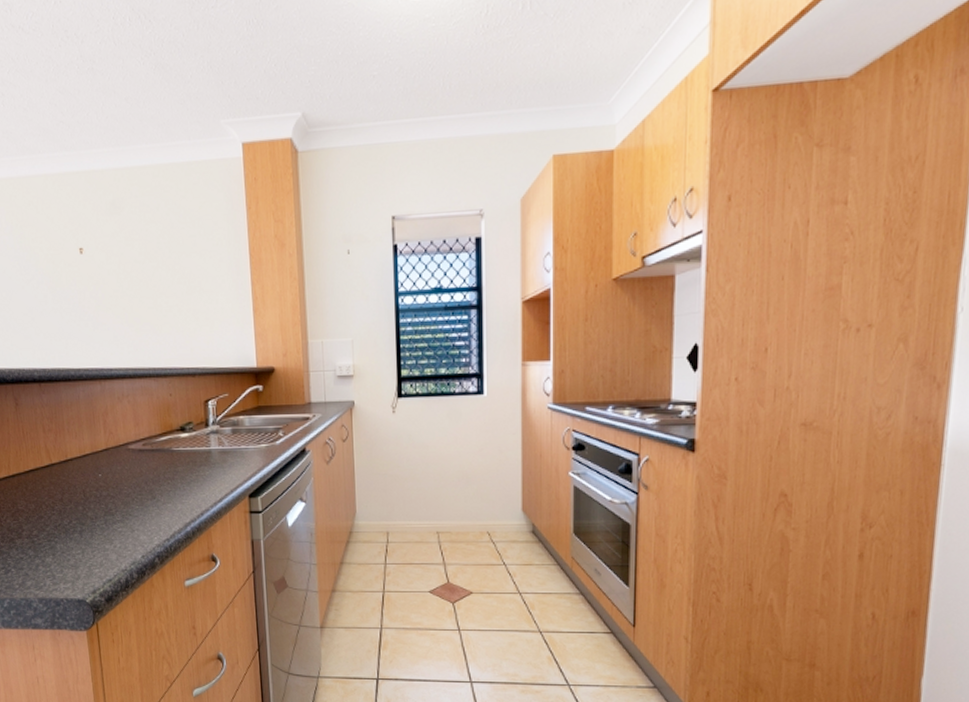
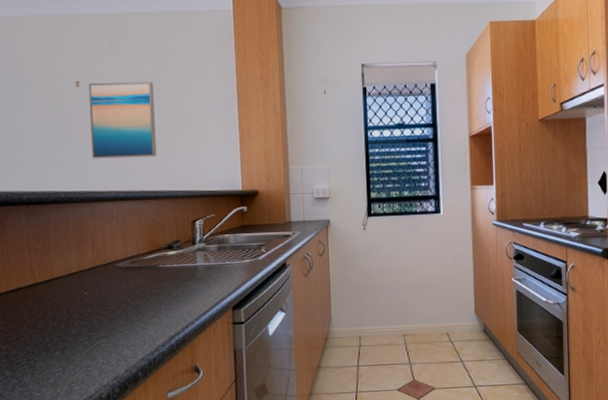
wall art: none [92,245,166,334] -> present [88,81,157,159]

